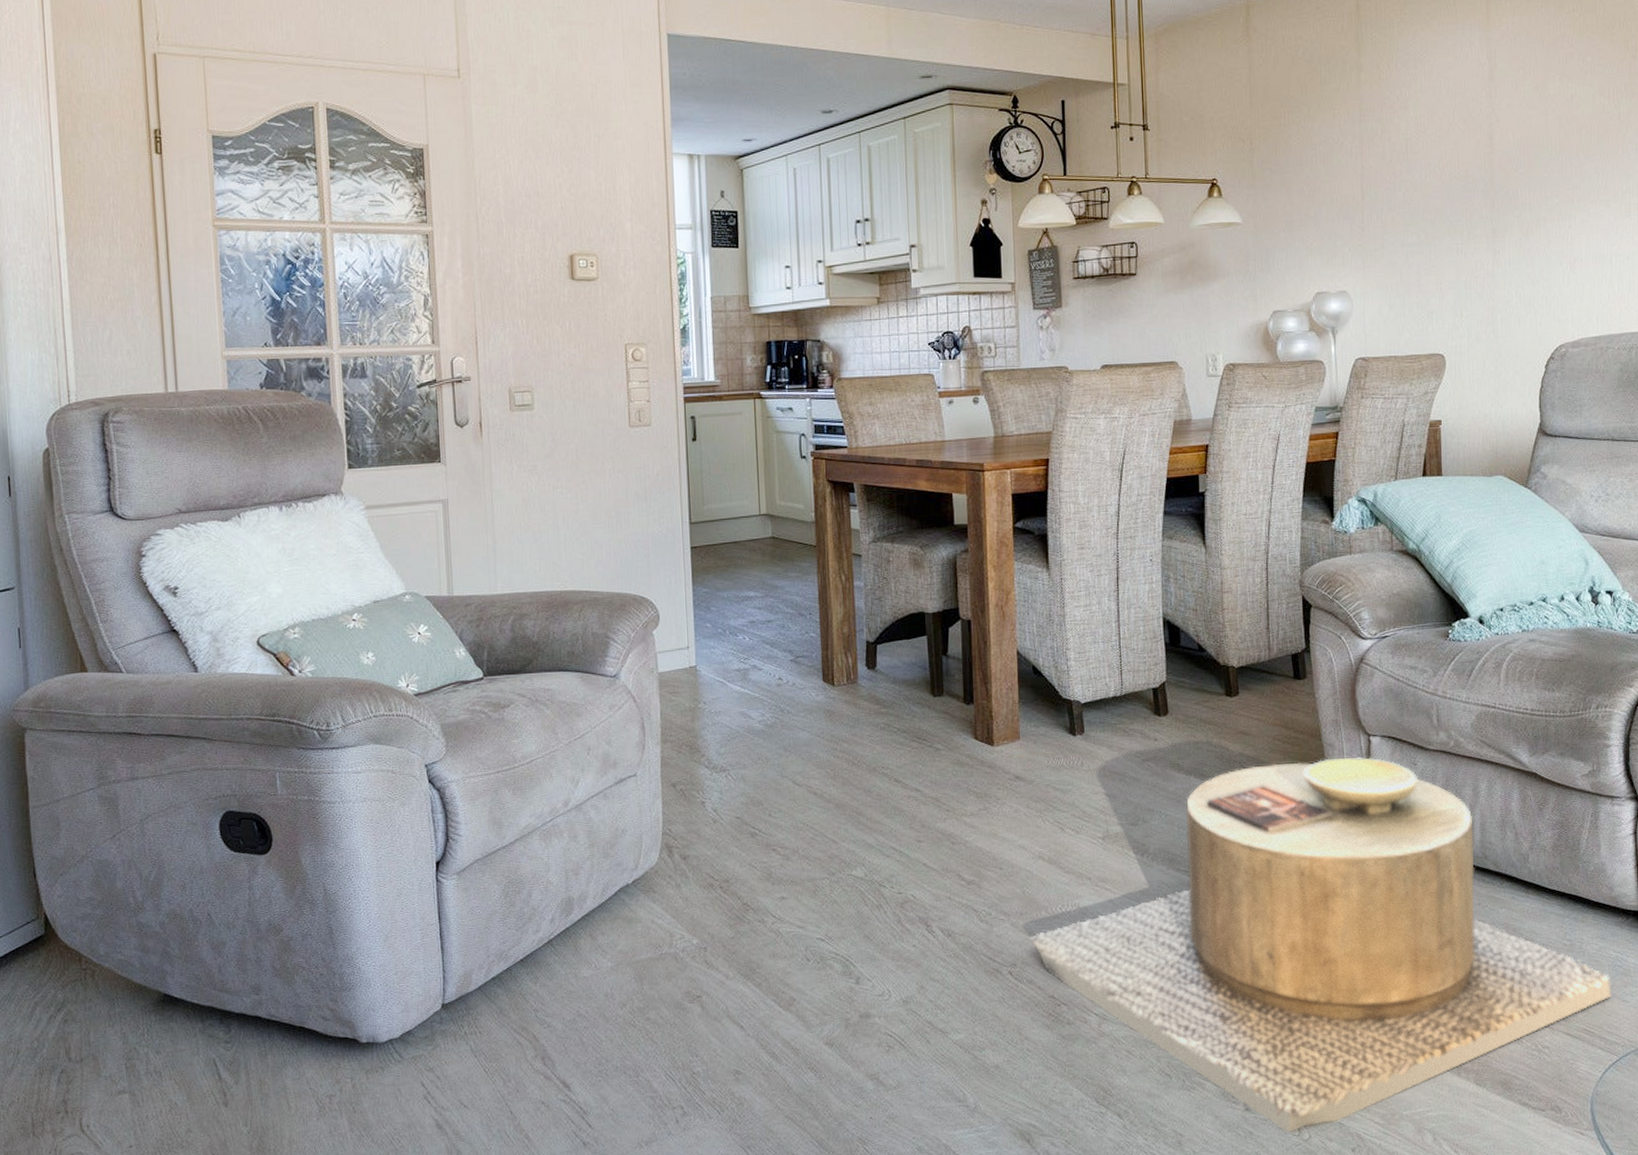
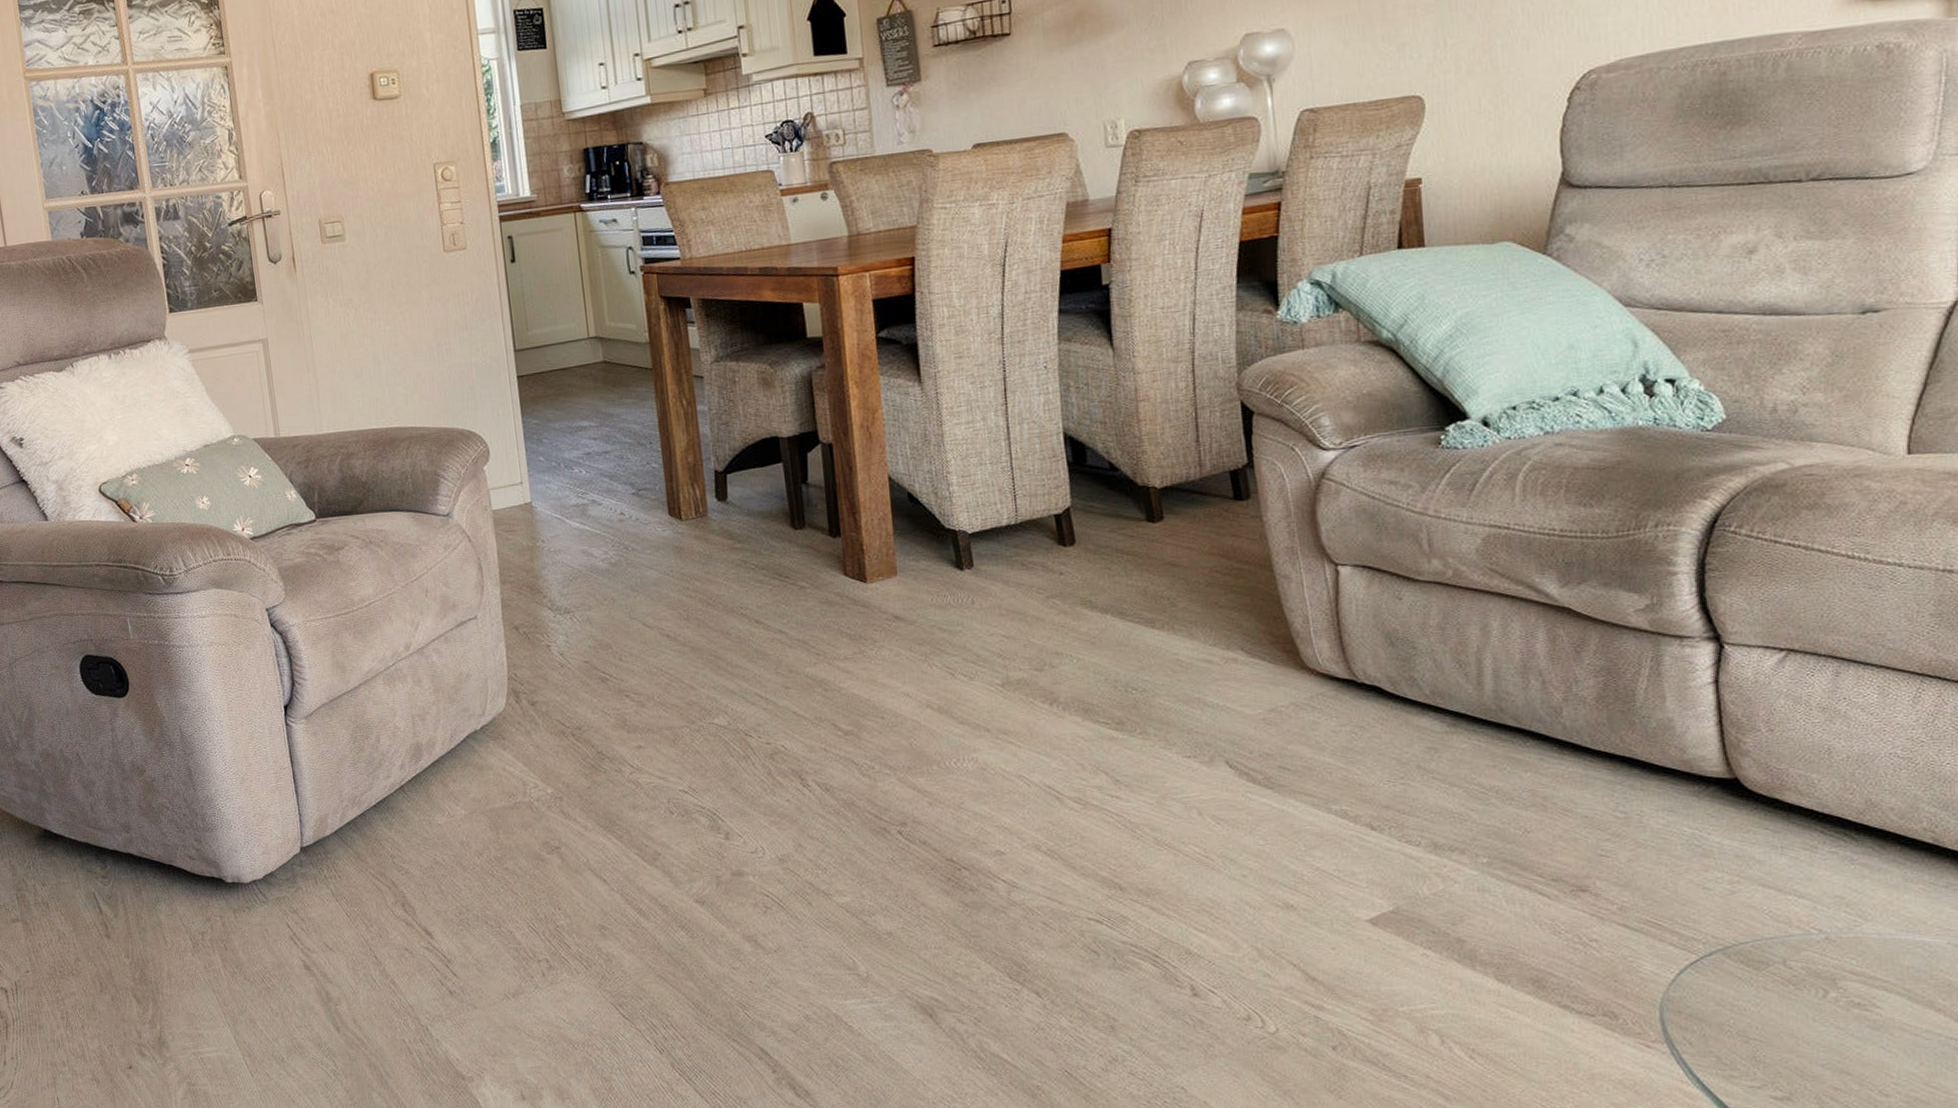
side table: present [1029,757,1612,1133] -> none [919,591,1687,1024]

